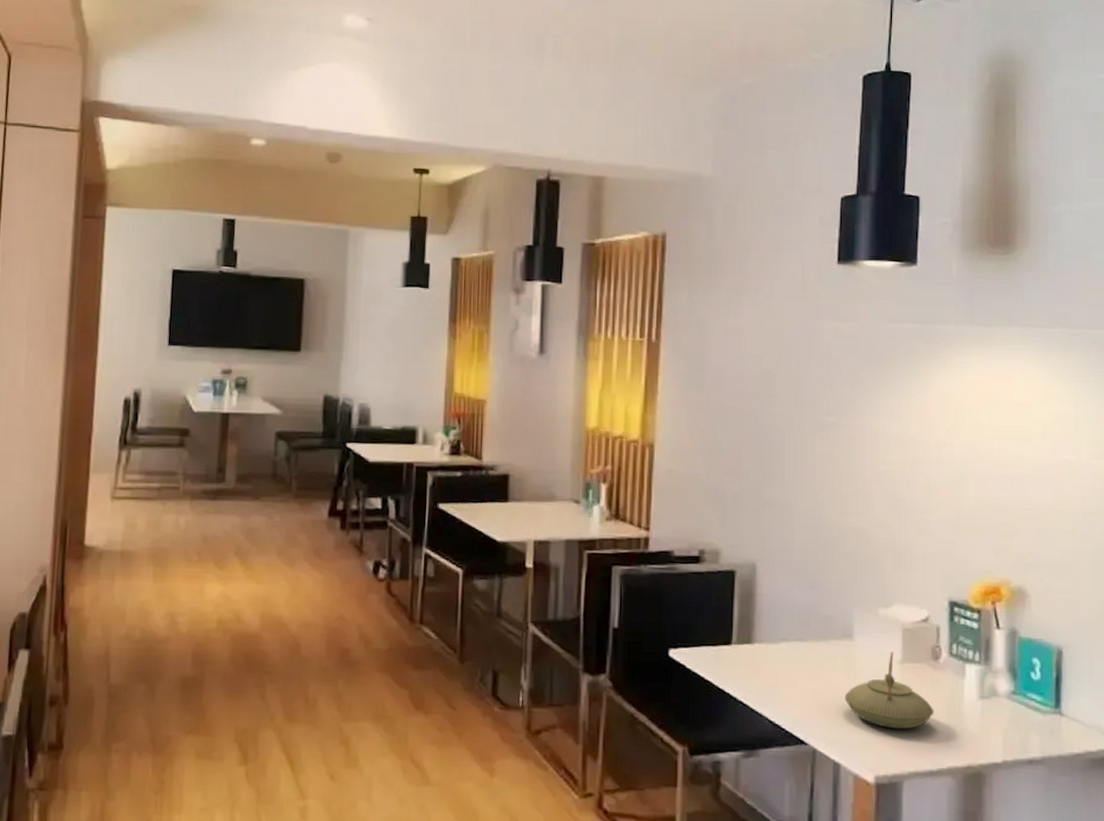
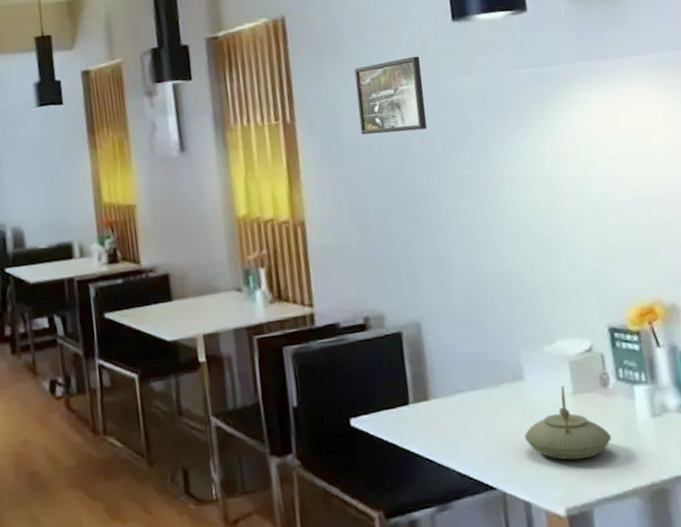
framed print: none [726,293,798,369] -> present [354,56,427,135]

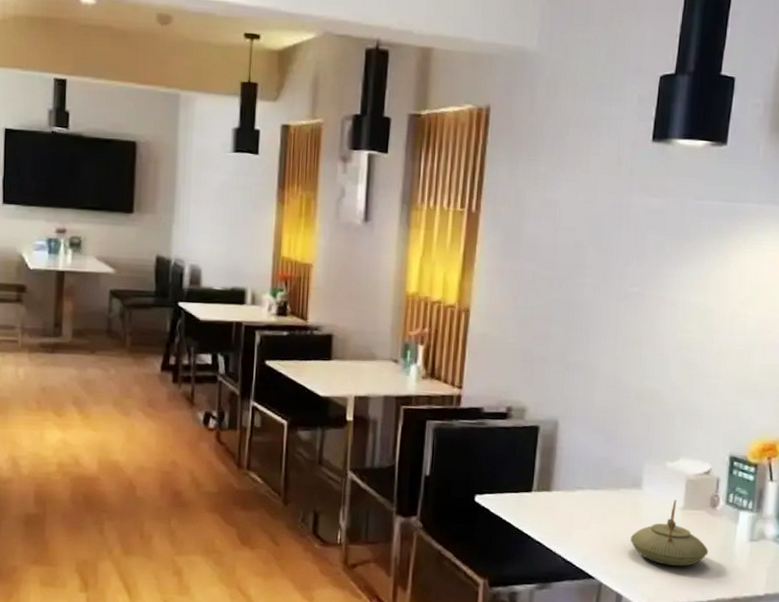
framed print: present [354,56,427,135] -> none [541,169,613,242]

